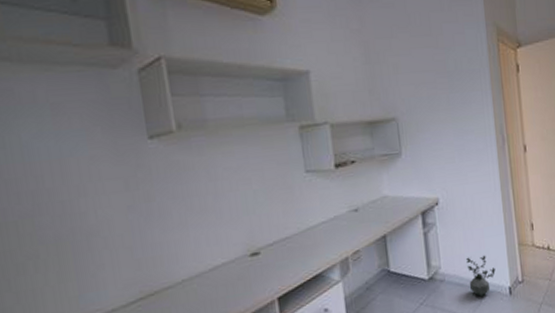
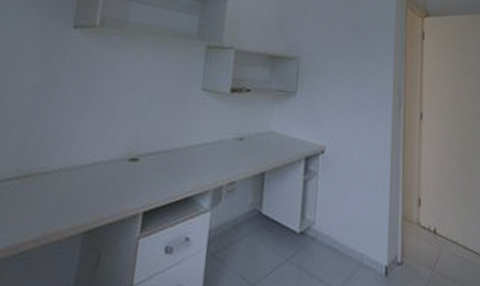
potted plant: present [466,255,496,297] -> none [342,219,373,269]

